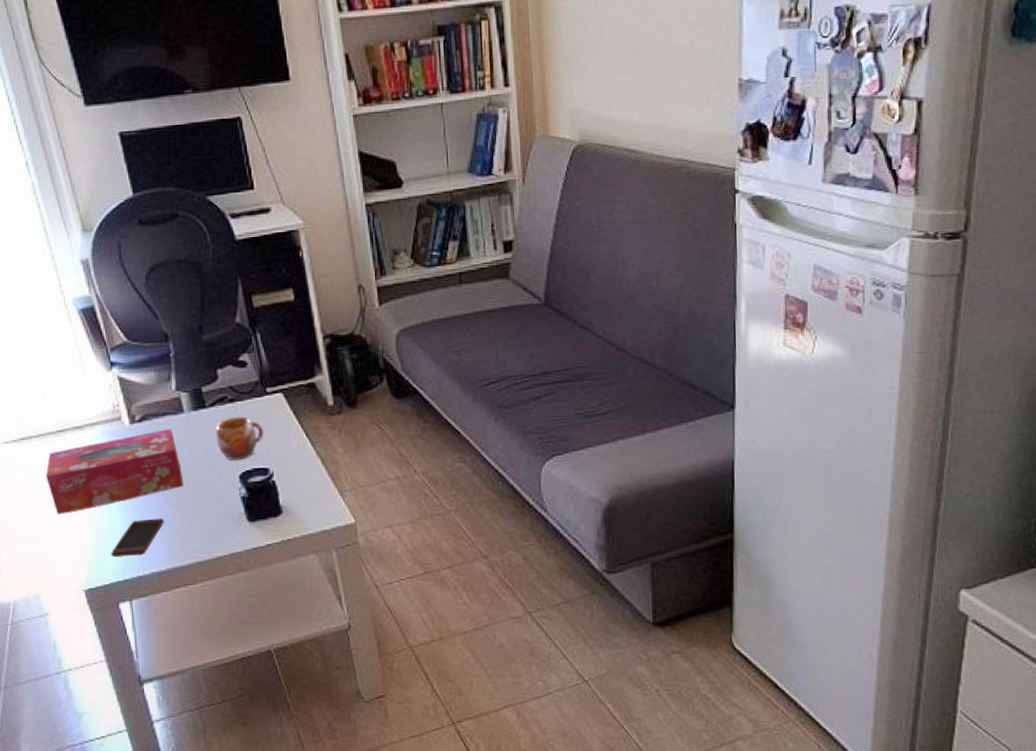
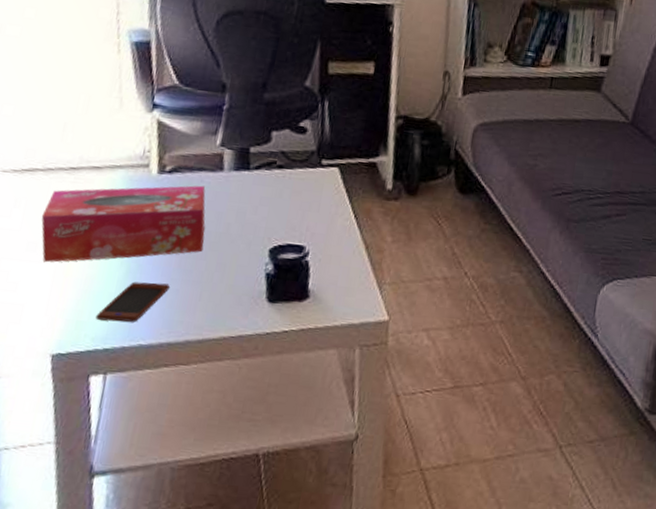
mug: present [216,416,264,460] -> none [252,184,309,232]

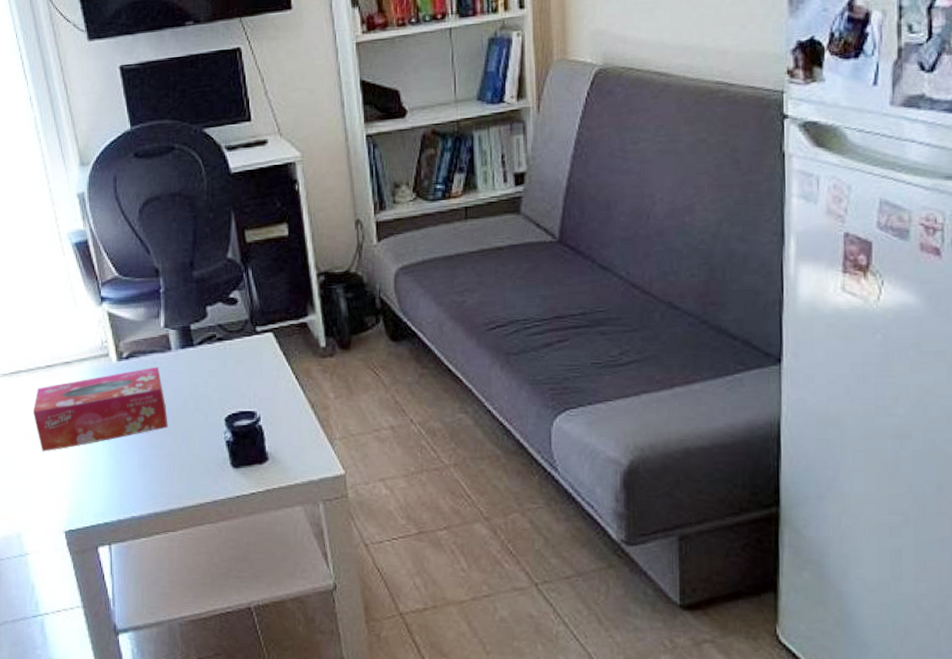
smartphone: present [95,282,171,322] -> none [93,460,148,498]

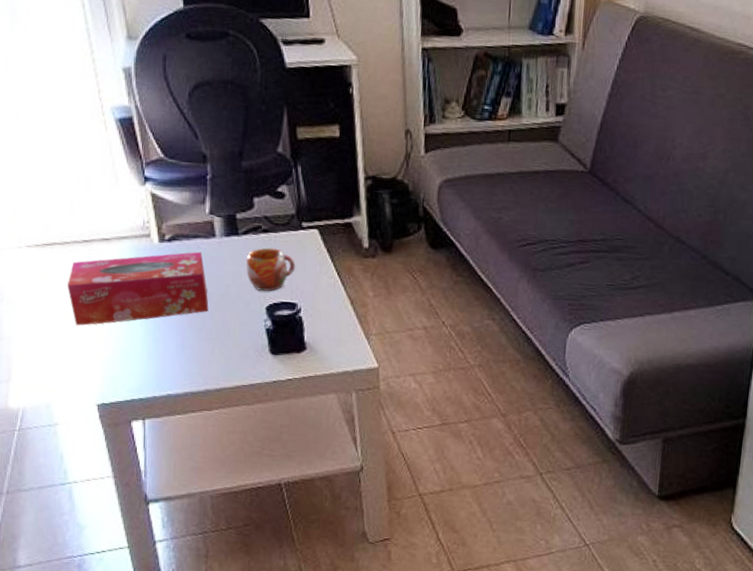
mug: none [203,356,252,401] -> present [246,247,296,291]

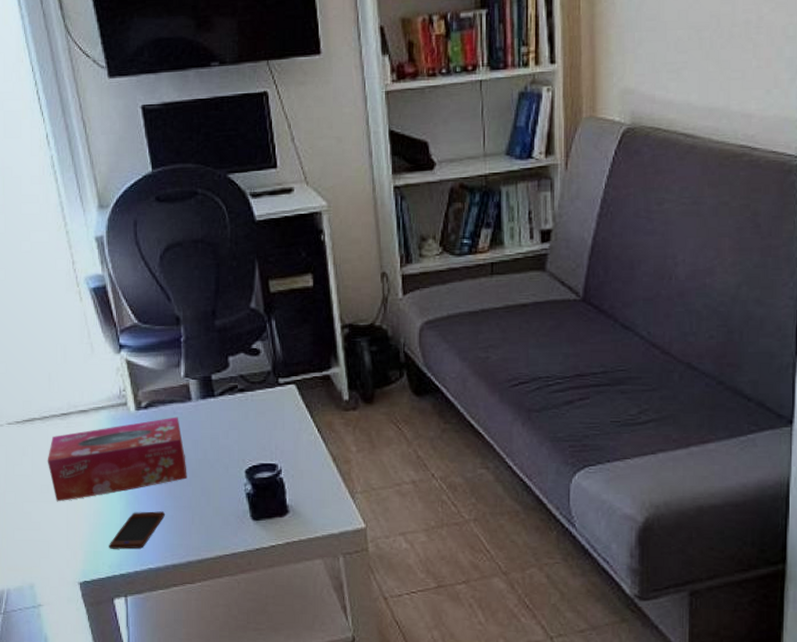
smartphone: none [128,340,186,375] -> present [109,511,166,549]
mug: present [246,247,296,291] -> none [224,407,274,453]

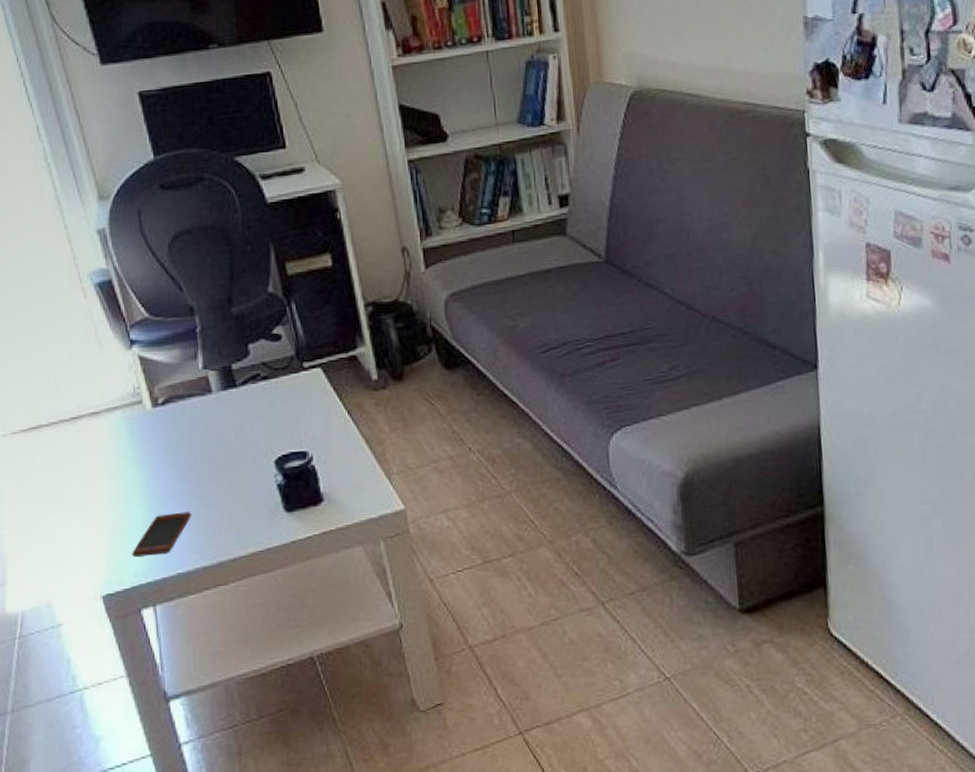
tissue box: present [47,417,187,502] -> none [58,411,213,512]

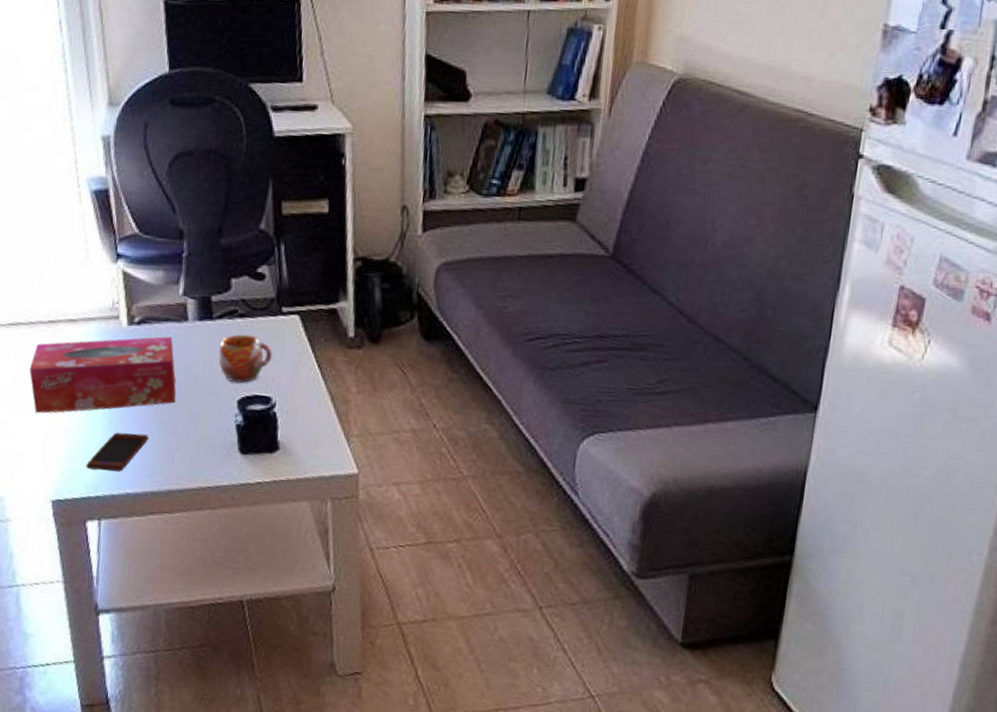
tissue box: none [58,411,213,512] -> present [29,336,176,414]
mug: none [248,395,302,444] -> present [218,334,273,383]

